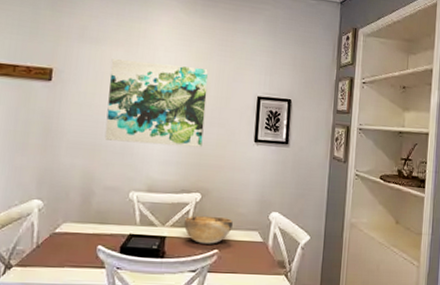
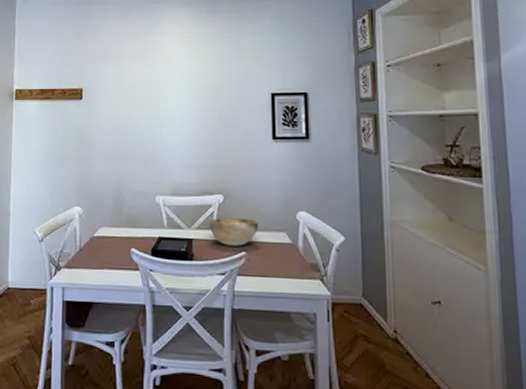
wall art: present [104,59,208,148] -> none [130,72,220,150]

